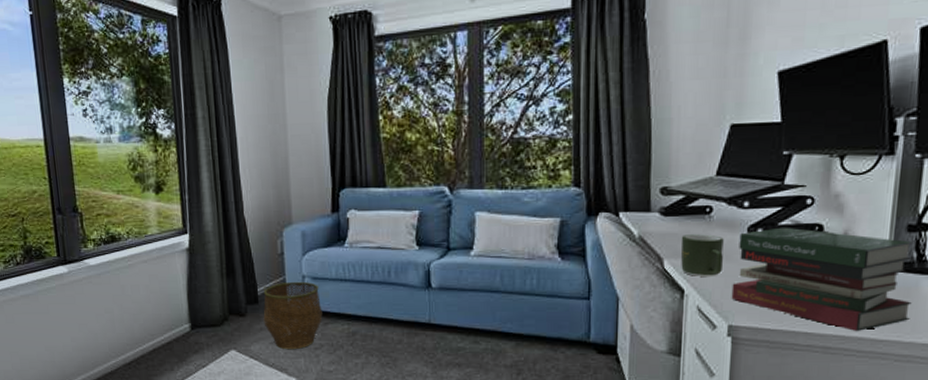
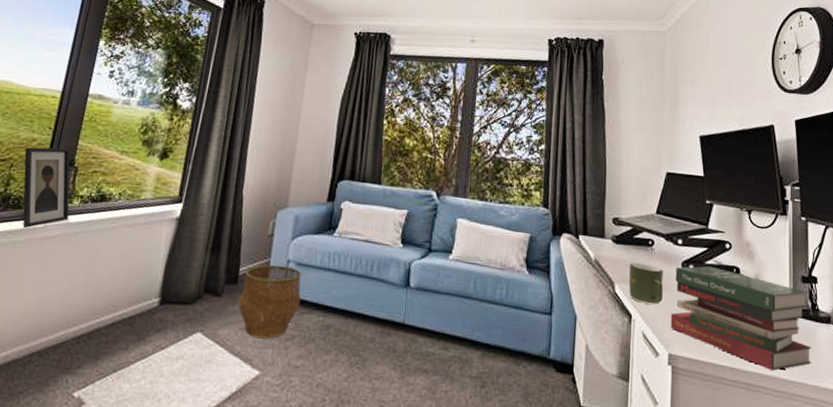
picture frame: none [29,195,89,276] -> present [21,147,70,229]

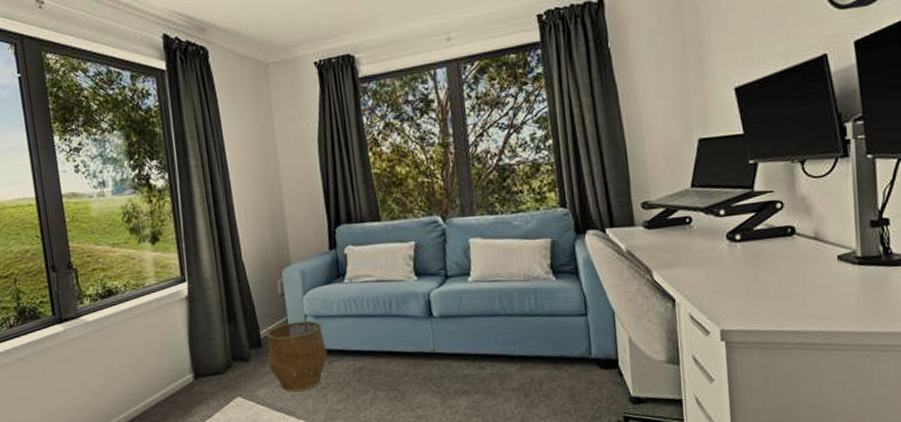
picture frame: present [21,147,70,229] -> none [21,252,86,336]
mug: present [629,262,663,306] -> none [666,244,708,286]
books: present [670,266,812,372] -> none [719,231,886,327]

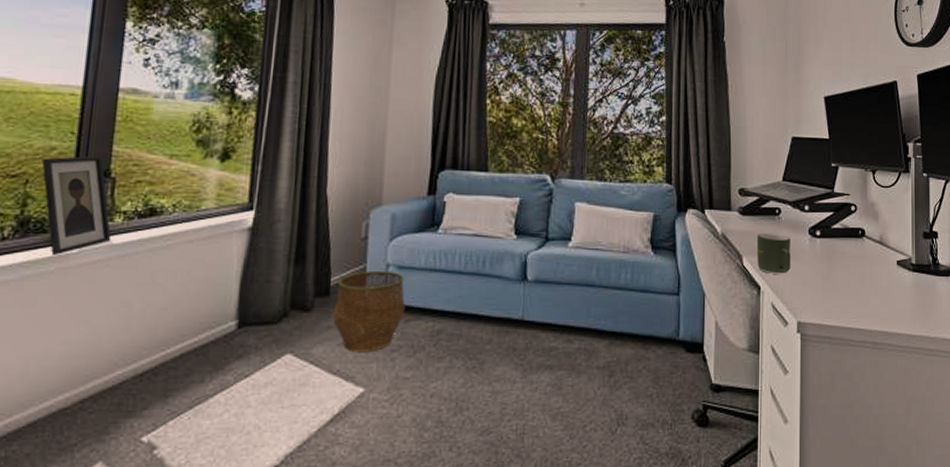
picture frame: none [21,252,86,336] -> present [42,155,112,256]
mug: none [666,244,708,286] -> present [756,233,791,275]

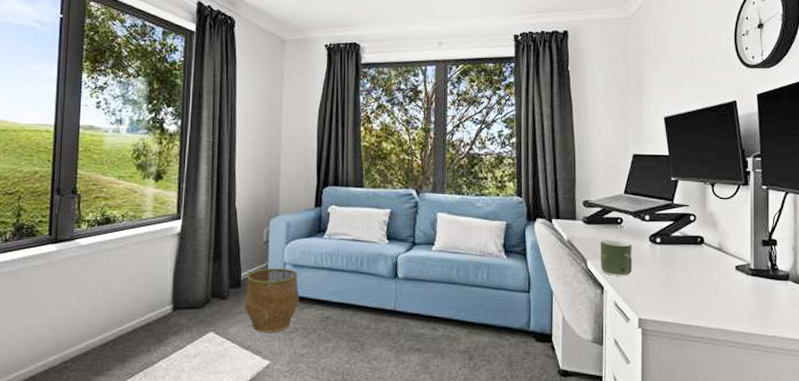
picture frame: present [42,155,112,256] -> none [29,177,80,254]

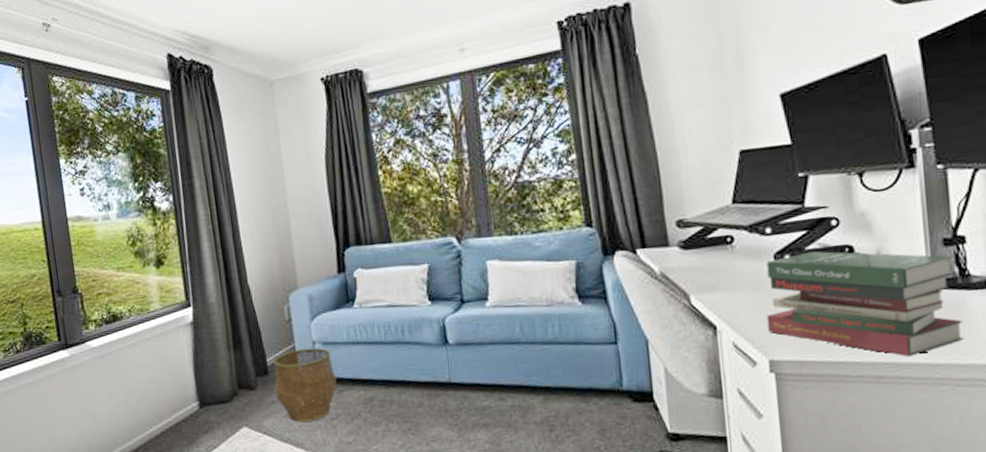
mug: present [600,240,632,277] -> none [705,265,754,311]
books: none [640,237,771,327] -> present [766,251,964,358]

